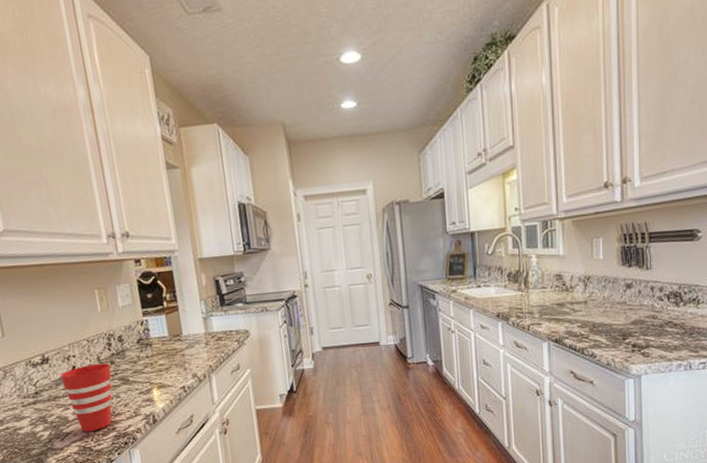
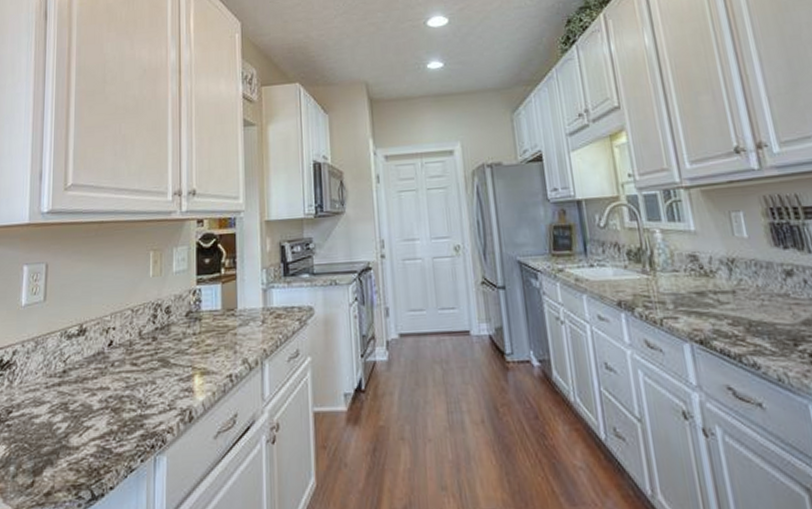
cup: present [60,363,112,432] -> none [95,339,152,427]

